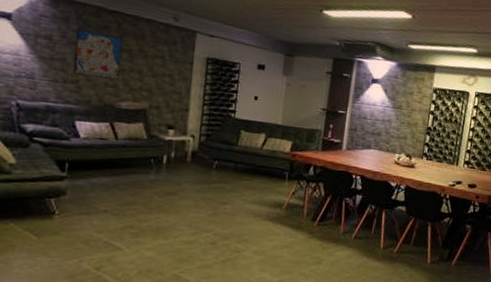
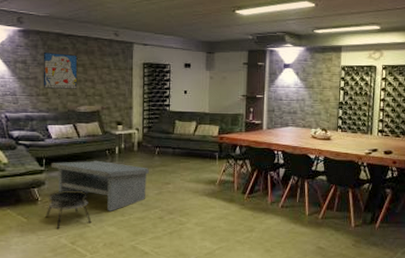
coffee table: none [63,203,125,250] -> present [46,190,92,228]
coffee table: none [75,168,203,233] -> present [51,160,149,211]

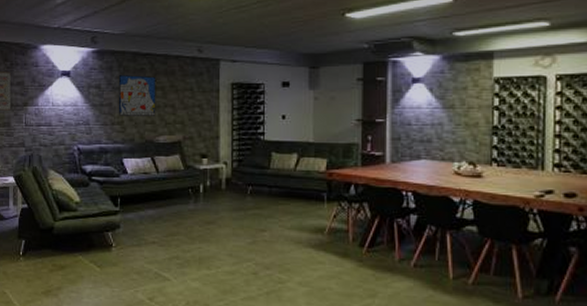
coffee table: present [46,190,92,228] -> none [120,235,172,280]
coffee table: present [51,160,149,211] -> none [126,200,240,263]

